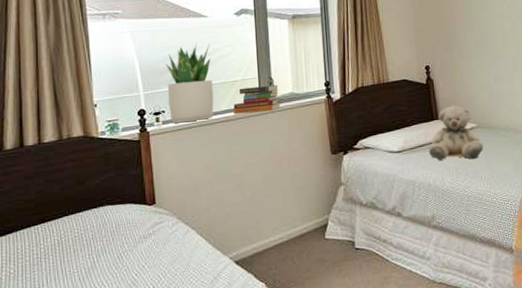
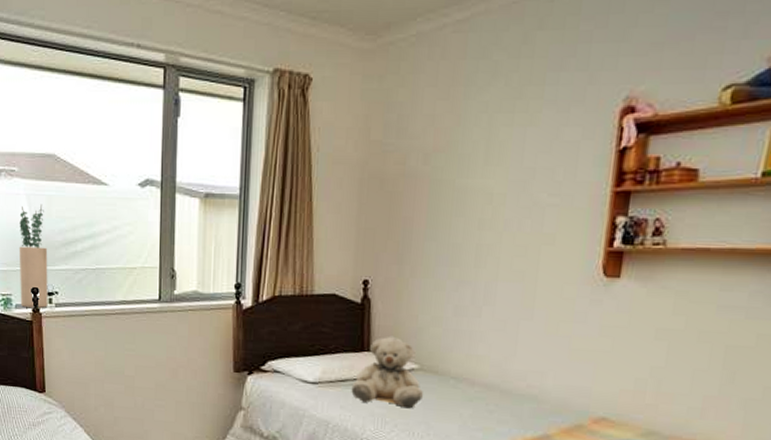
vase: none [124,38,155,130] -> present [18,204,48,309]
planter: present [165,43,214,124] -> none [60,217,110,310]
books: present [233,85,281,115] -> none [130,277,182,310]

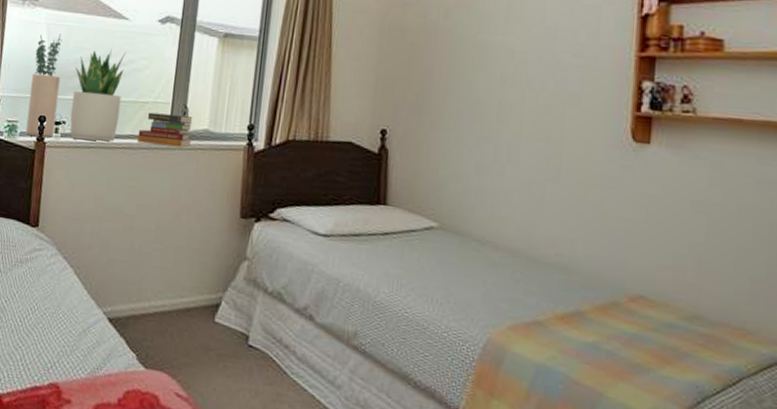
planter: none [60,217,110,310] -> present [70,49,126,142]
books: none [130,277,182,310] -> present [137,112,192,148]
teddy bear: present [351,336,424,409] -> none [365,189,444,271]

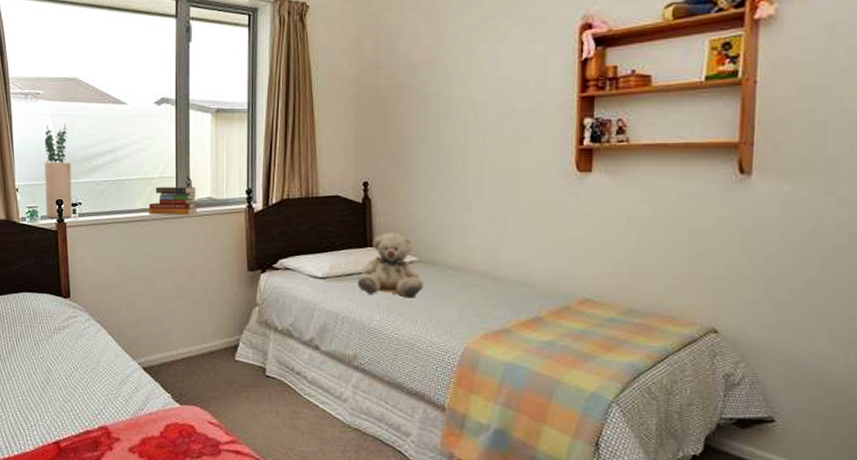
planter: present [70,49,126,142] -> none [83,133,130,218]
teddy bear: none [365,189,444,271] -> present [357,232,424,298]

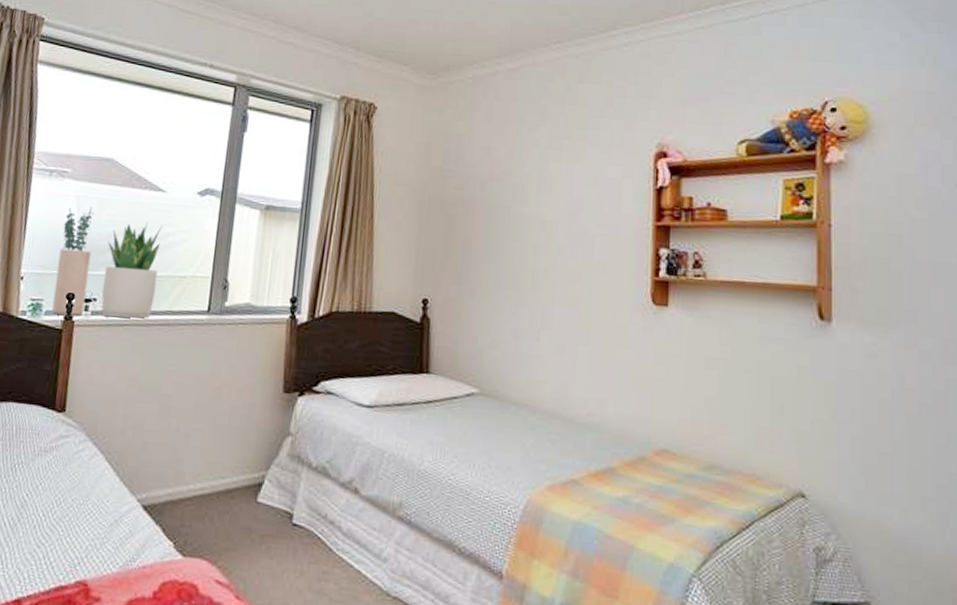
planter: none [83,133,130,218] -> present [101,222,163,319]
books: present [149,187,198,216] -> none [175,287,233,323]
teddy bear: present [357,232,424,298] -> none [409,357,485,437]

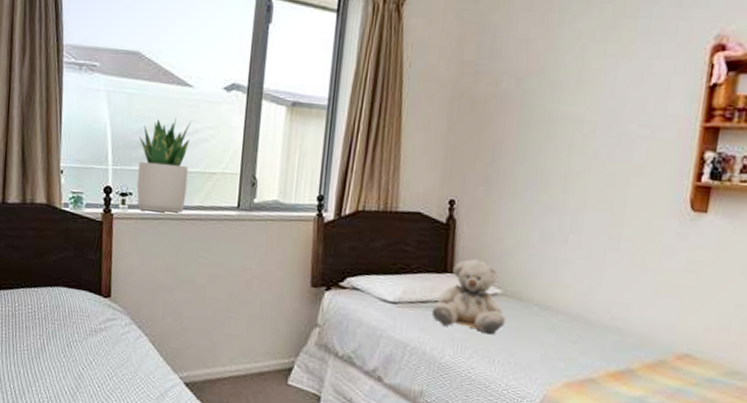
vase: present [51,206,94,316] -> none [91,101,125,209]
teddy bear: none [409,357,485,437] -> present [431,258,507,335]

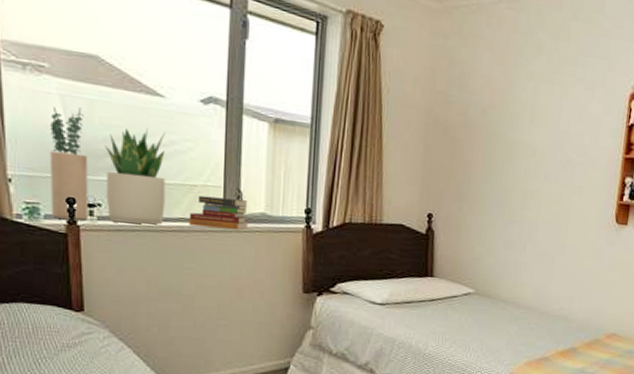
vase: none [91,101,125,209] -> present [49,107,88,221]
books: none [206,183,261,219] -> present [189,195,249,231]
teddy bear: present [431,258,507,335] -> none [415,264,479,327]

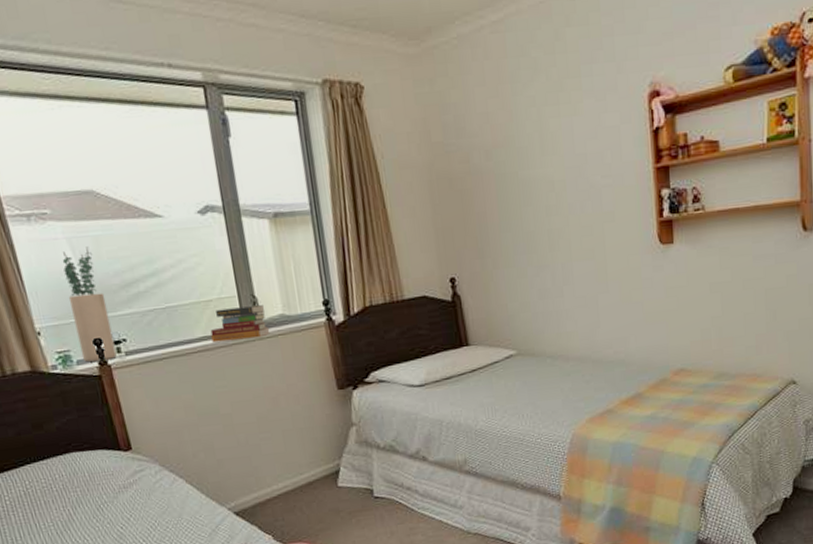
planter: present [104,128,166,226] -> none [117,252,188,355]

